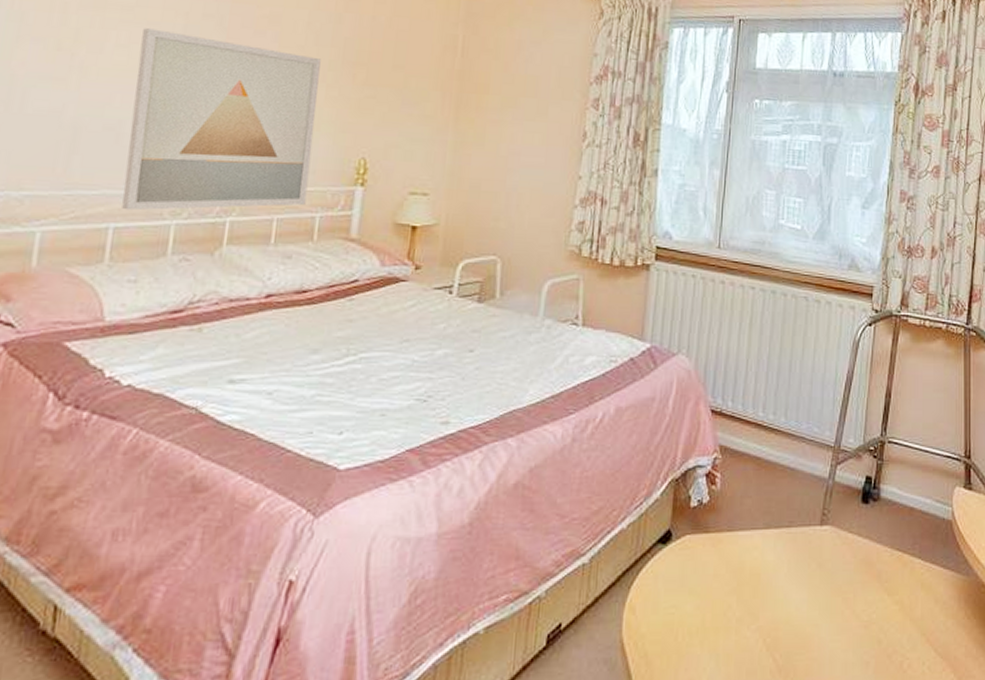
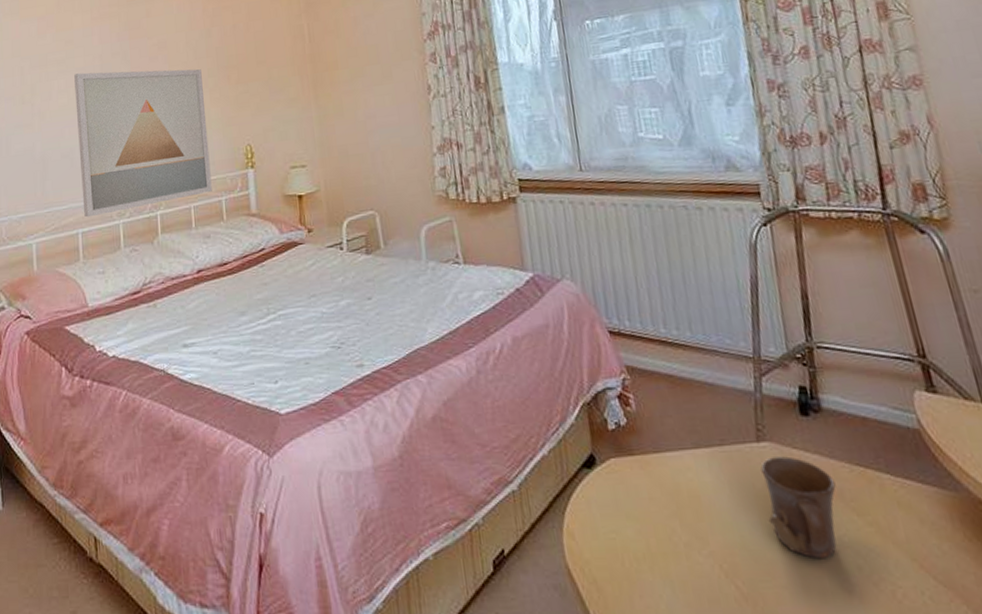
mug: none [814,540,876,634] -> present [760,456,837,560]

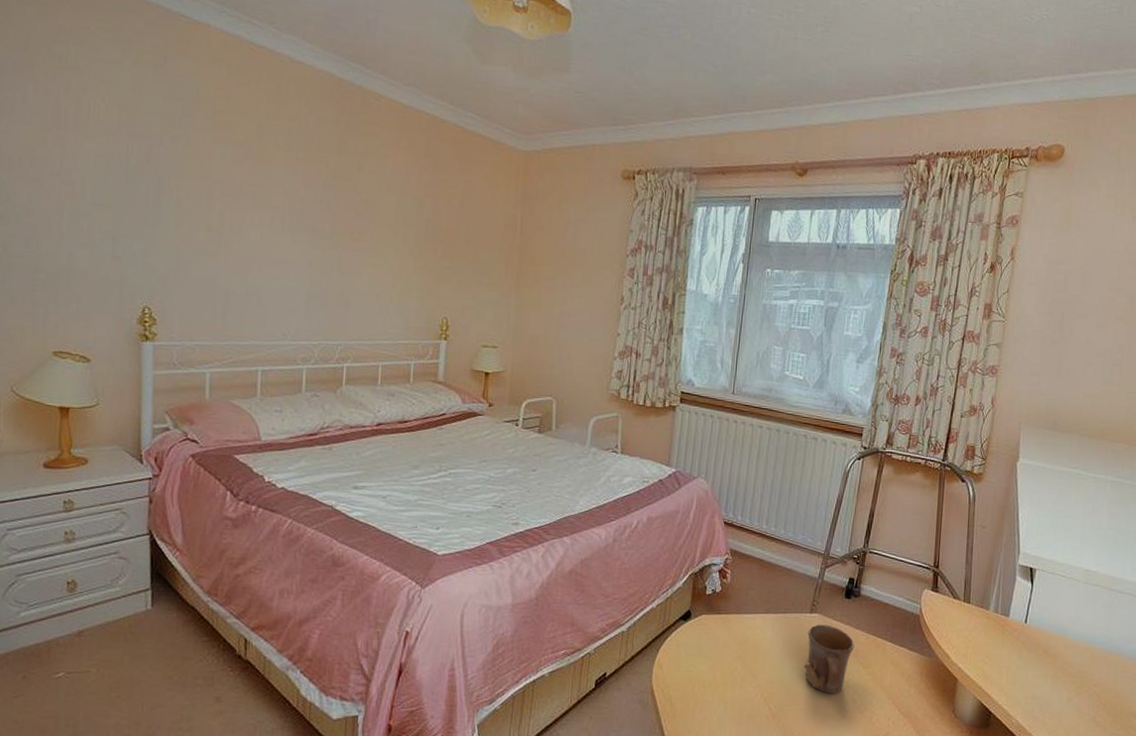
wall art: present [74,69,212,218] -> none [266,212,408,358]

